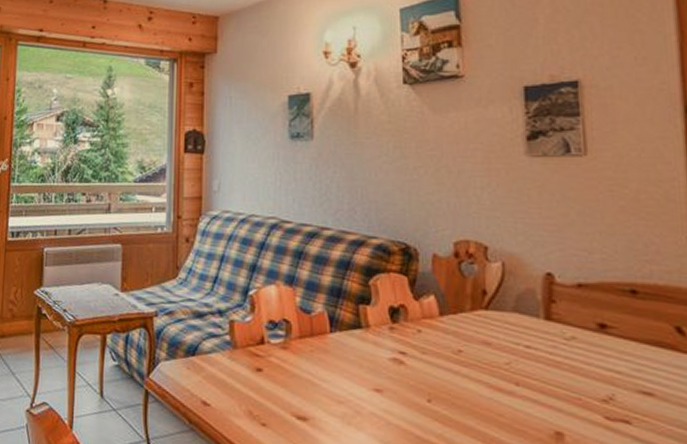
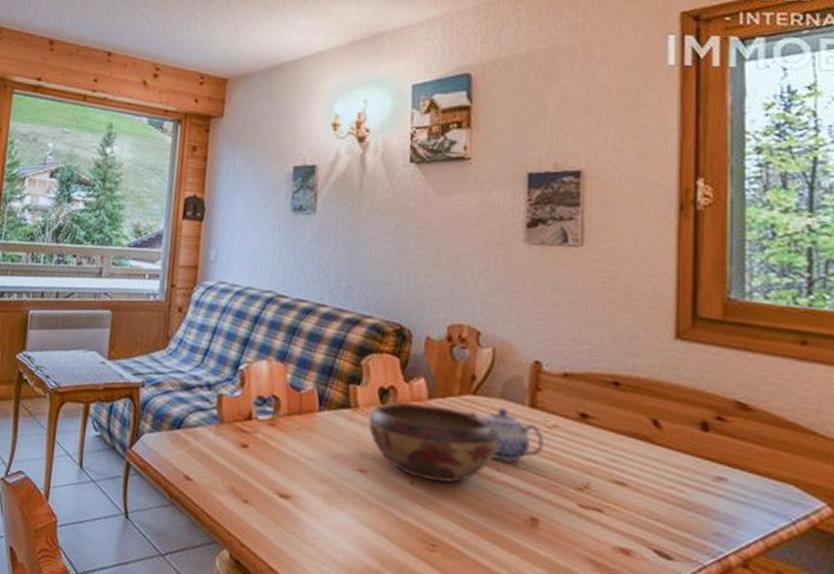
decorative bowl: none [381,320,515,400] -> present [368,402,498,484]
teapot: none [480,322,564,377] -> present [467,408,545,463]

